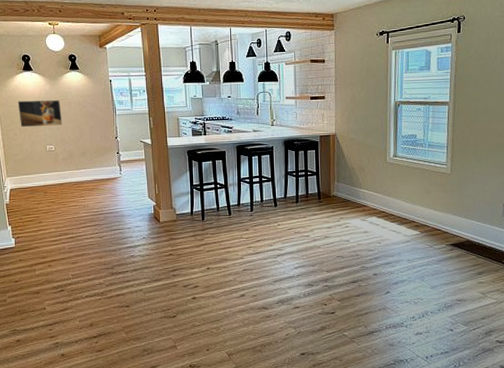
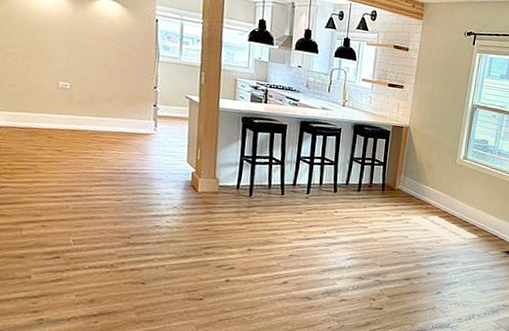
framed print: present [17,99,63,128] -> none [24,19,86,60]

